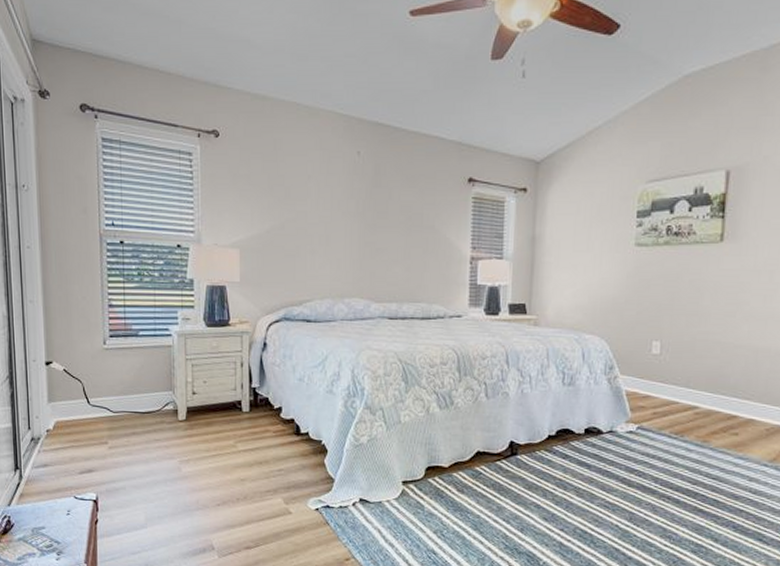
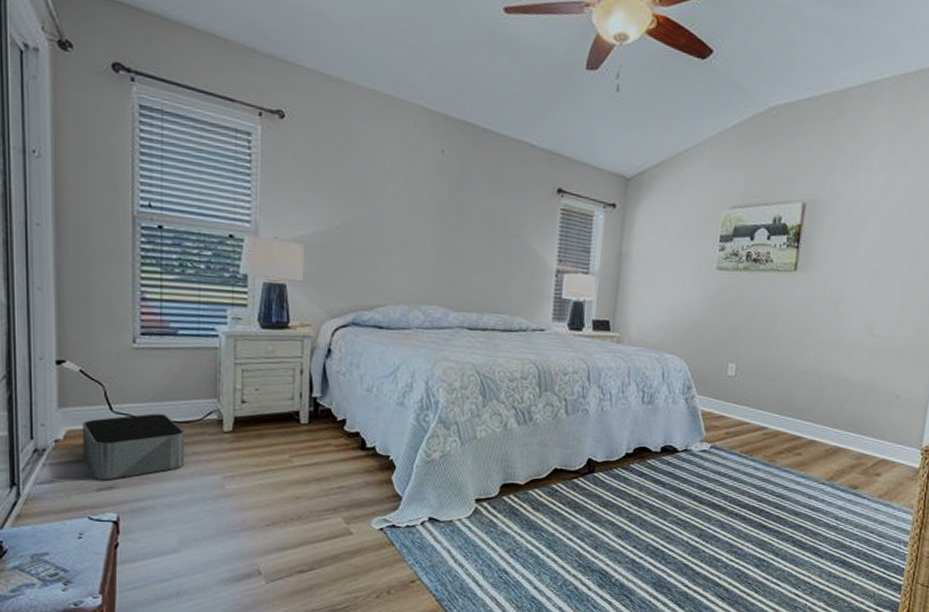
storage bin: none [67,405,148,465] -> present [83,413,185,480]

